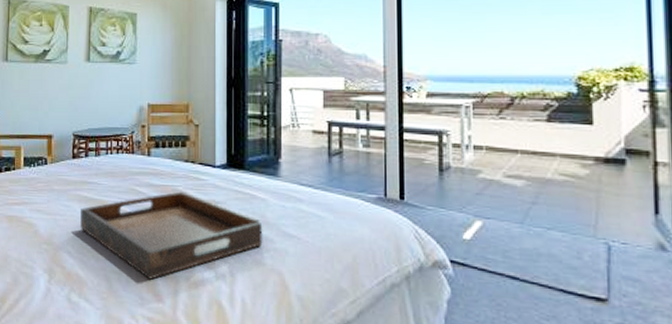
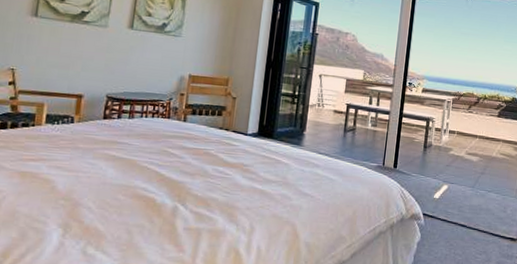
serving tray: present [80,191,263,280] -> none [105,154,283,232]

